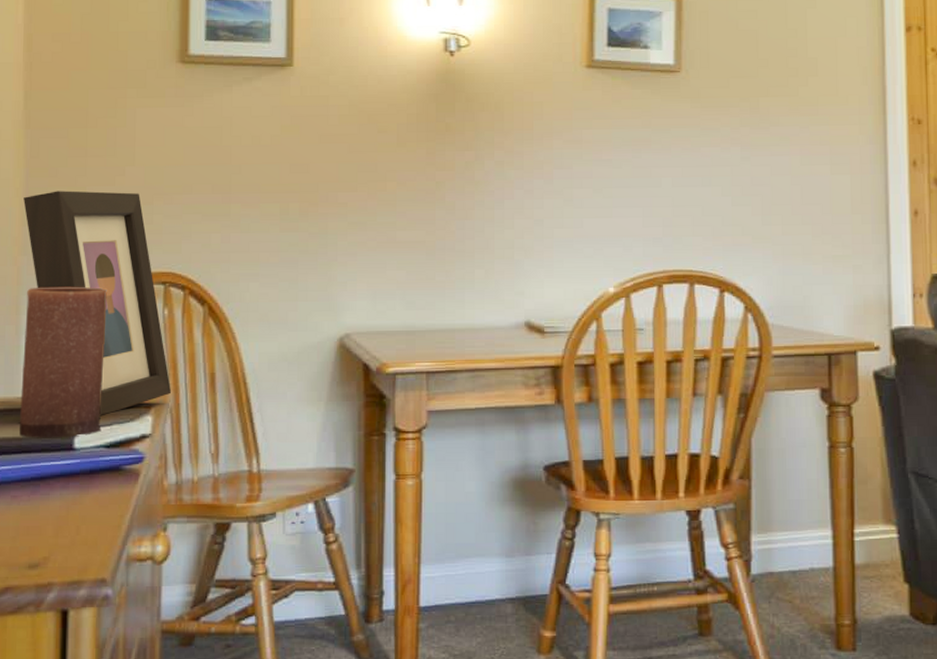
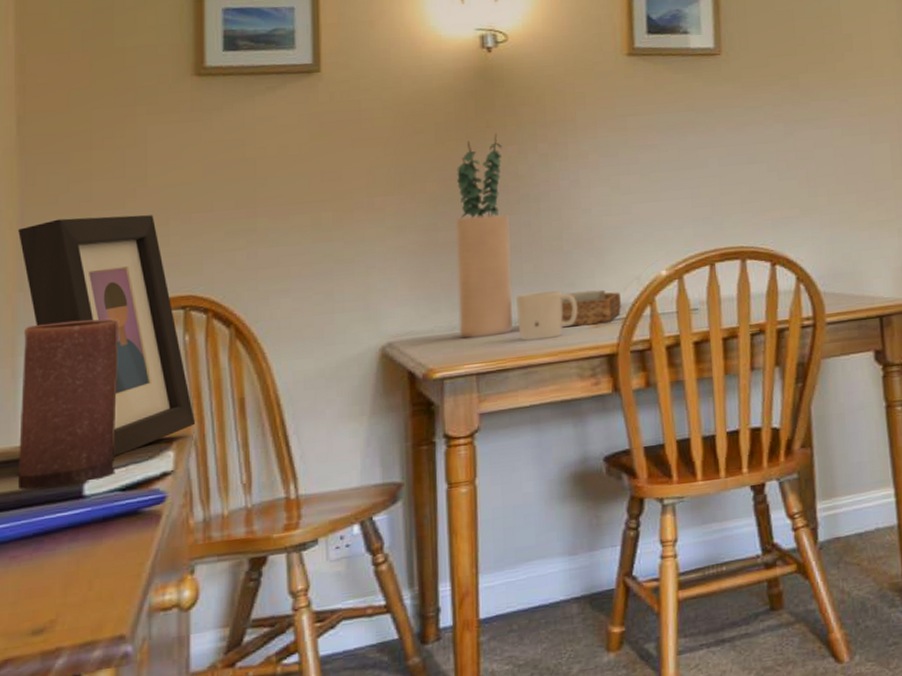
vase: none [412,138,465,337] -> present [455,134,513,338]
mug: none [467,298,526,345] -> present [516,290,578,341]
napkin holder: none [510,301,568,335] -> present [561,289,621,328]

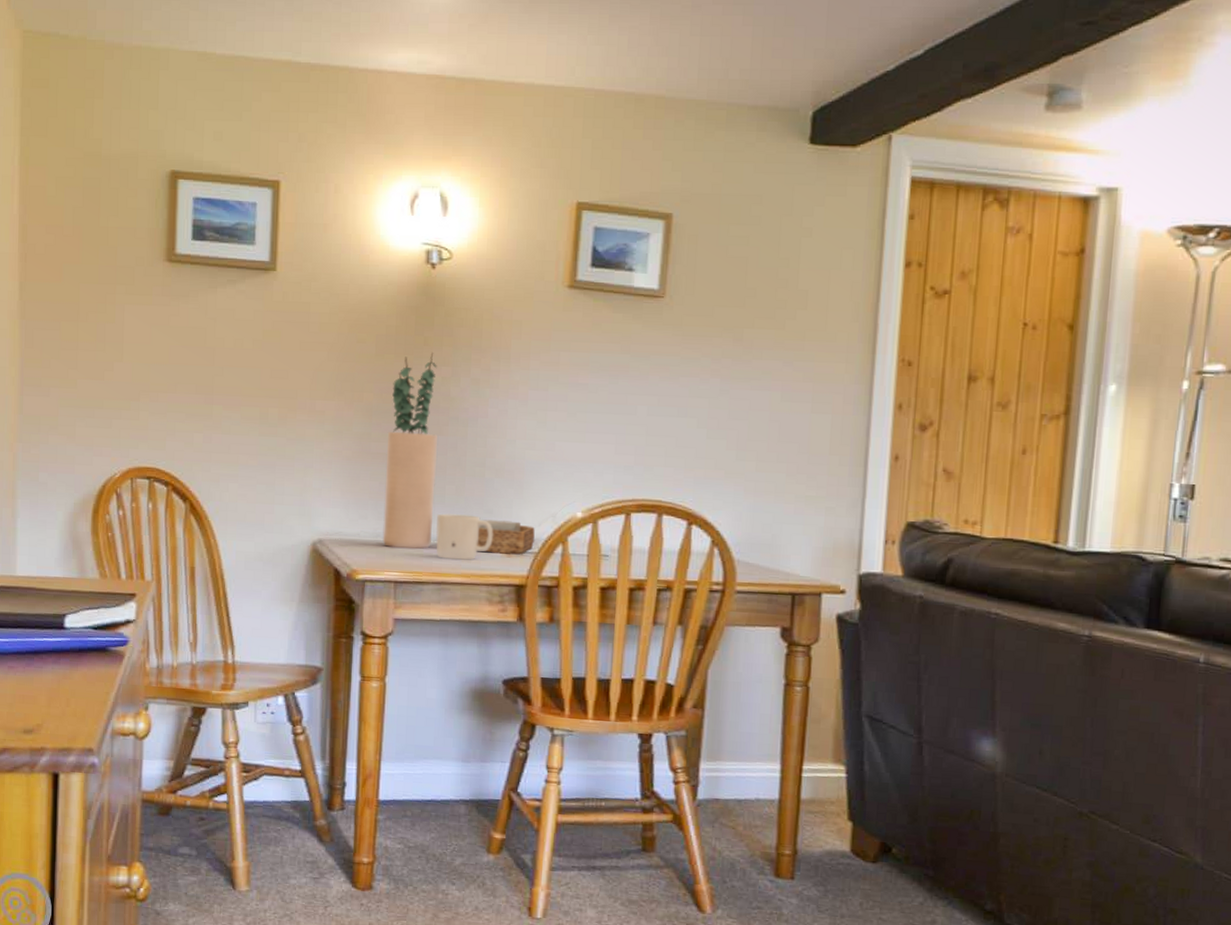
candle: present [17,319,118,491] -> none [15,474,96,618]
picture frame: present [18,215,195,458] -> none [19,382,154,600]

